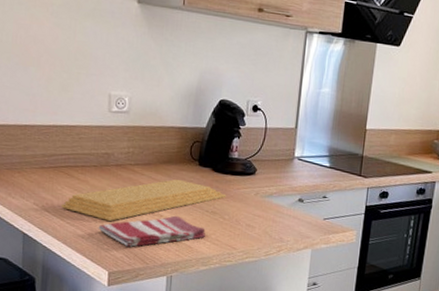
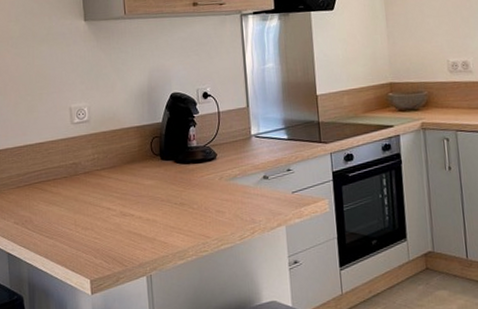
cutting board: present [61,179,227,221] -> none [39,176,192,229]
dish towel: present [98,215,206,247] -> none [75,213,178,251]

